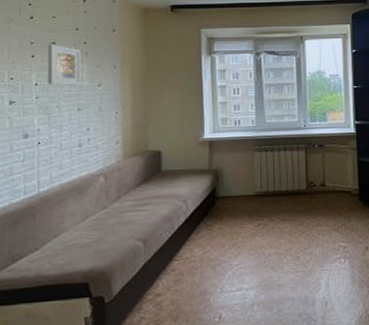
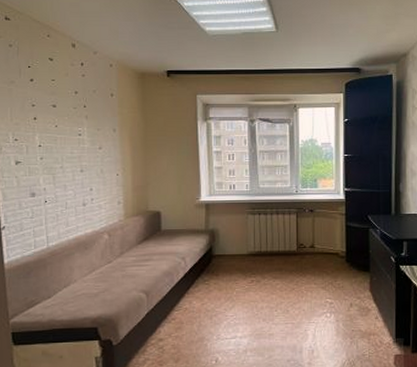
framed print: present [47,43,82,86] -> none [49,106,83,148]

